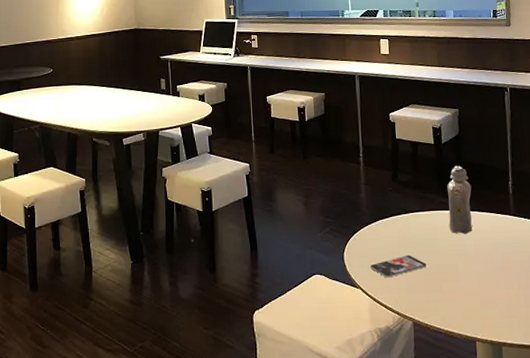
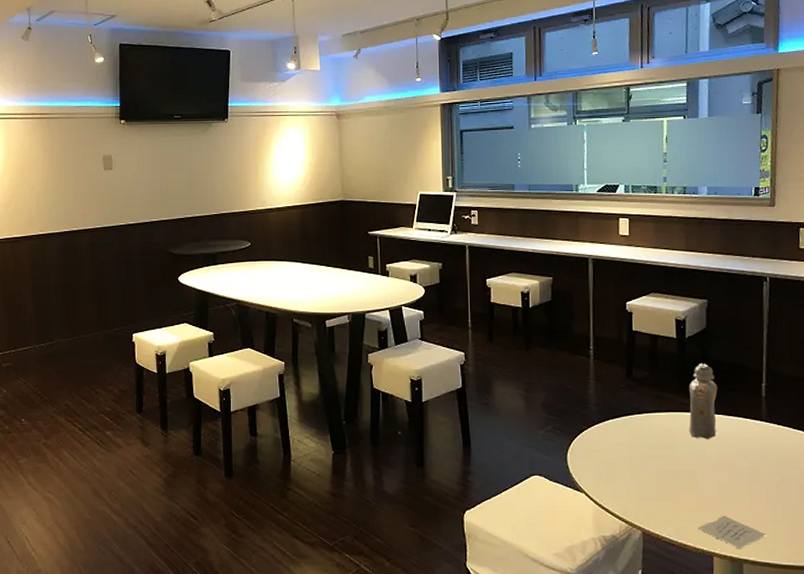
smartphone: present [370,255,427,278] -> none [596,459,661,483]
sticky note: none [461,303,521,333] -> present [697,515,767,549]

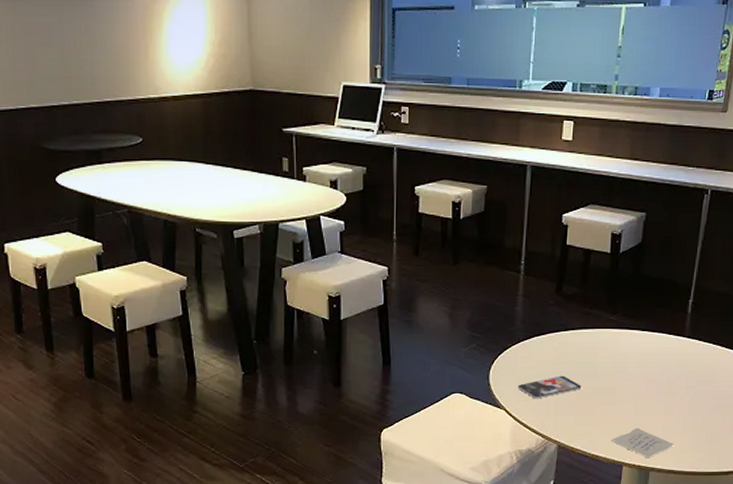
smartphone: none [596,459,661,483] -> present [517,375,582,399]
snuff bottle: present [689,363,718,439] -> none [613,279,646,355]

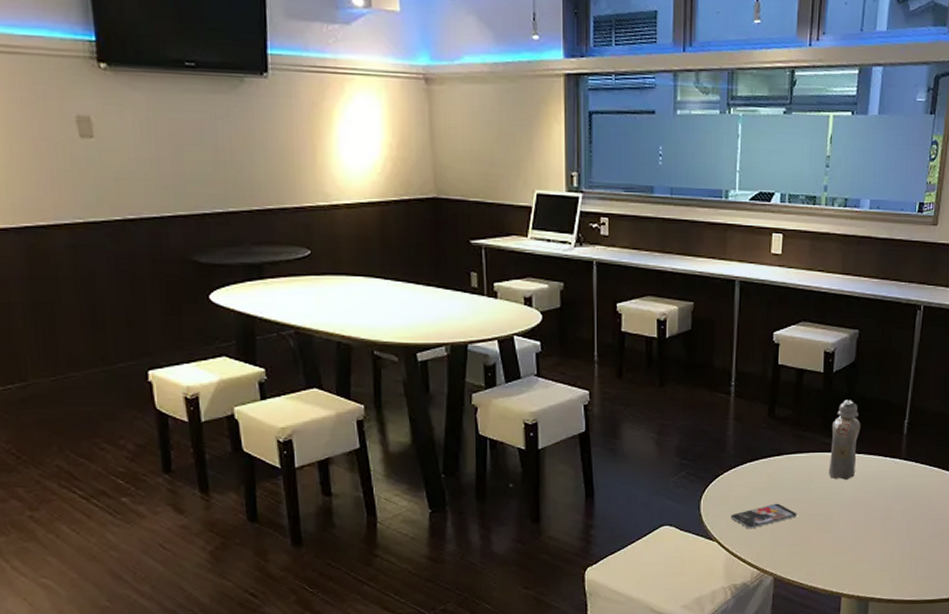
sticky note: present [610,427,675,459] -> none [828,556,894,588]
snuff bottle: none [613,279,646,355] -> present [828,399,861,480]

